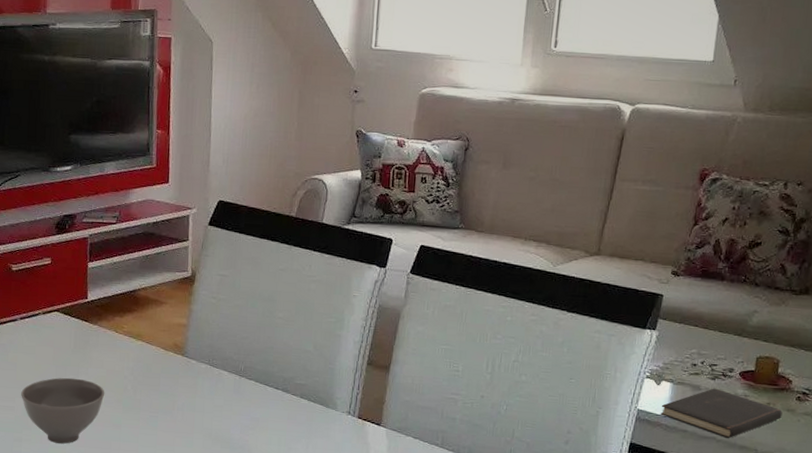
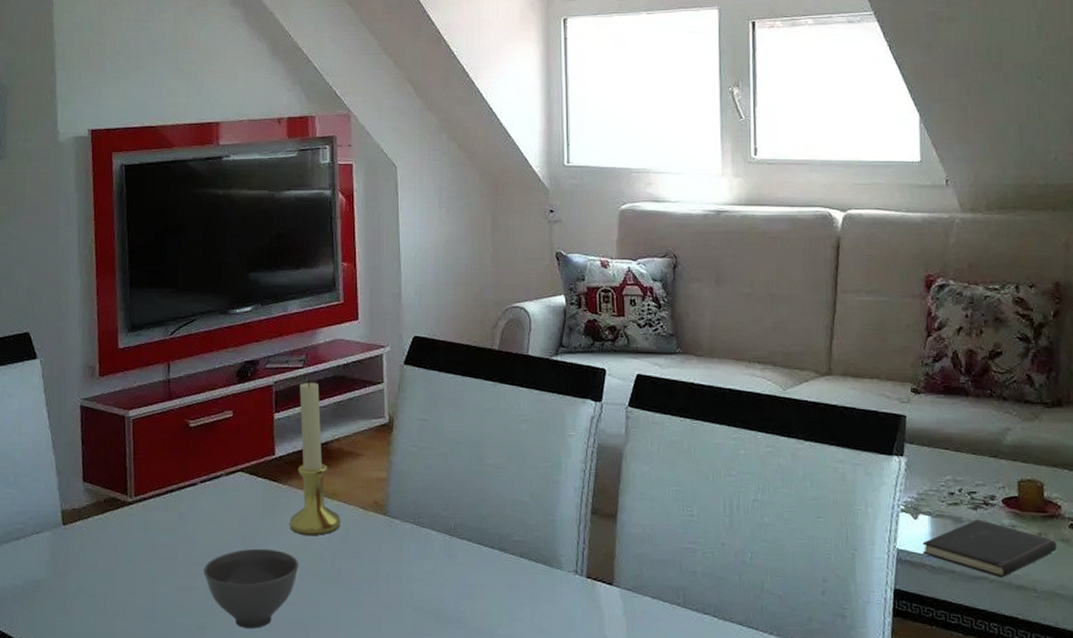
candle holder: none [98,234,144,370] -> present [289,379,341,535]

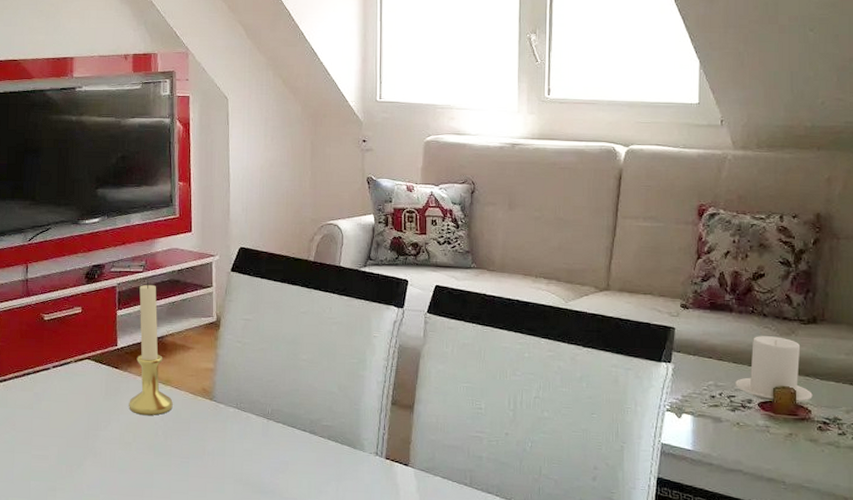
bowl: present [204,548,299,628] -> none [54,425,137,492]
hardcover book: present [922,519,1057,578] -> none [684,420,805,471]
candle: none [976,422,1062,498] -> present [735,336,813,402]

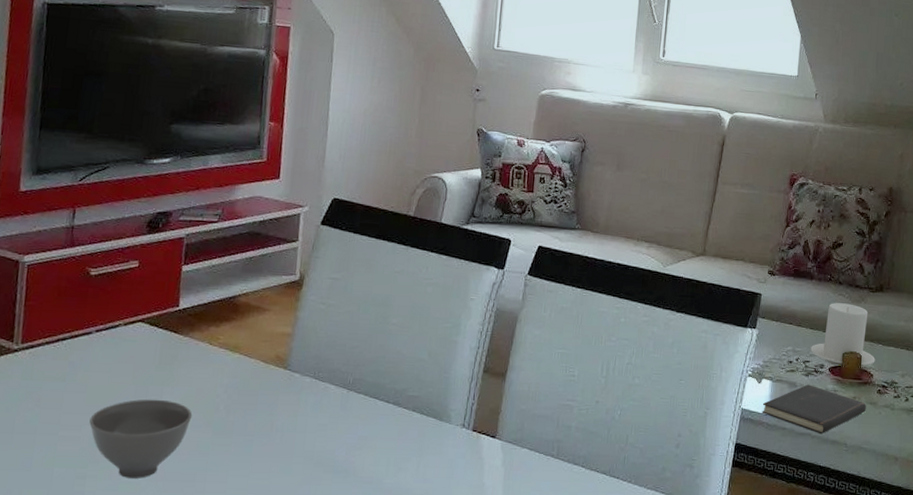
bowl: none [54,425,137,492] -> present [89,399,193,478]
candle holder: present [129,282,173,415] -> none [186,234,240,387]
hardcover book: none [684,420,805,471] -> present [762,384,866,435]

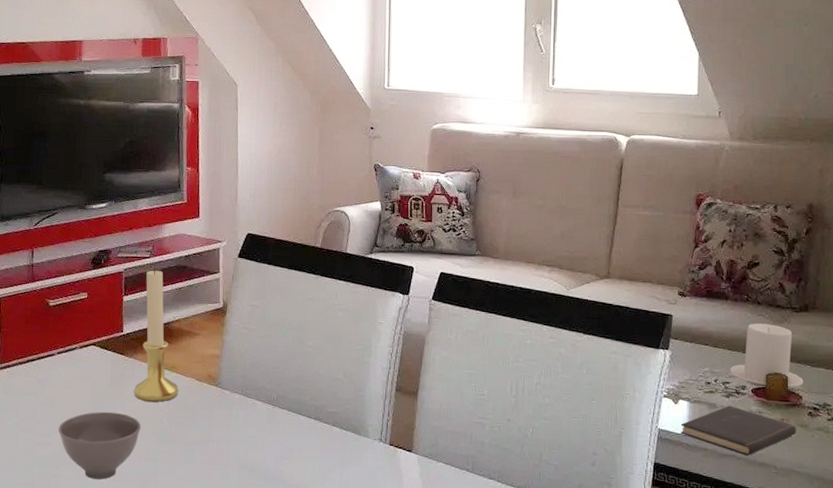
candle holder: none [186,234,240,387] -> present [134,268,178,402]

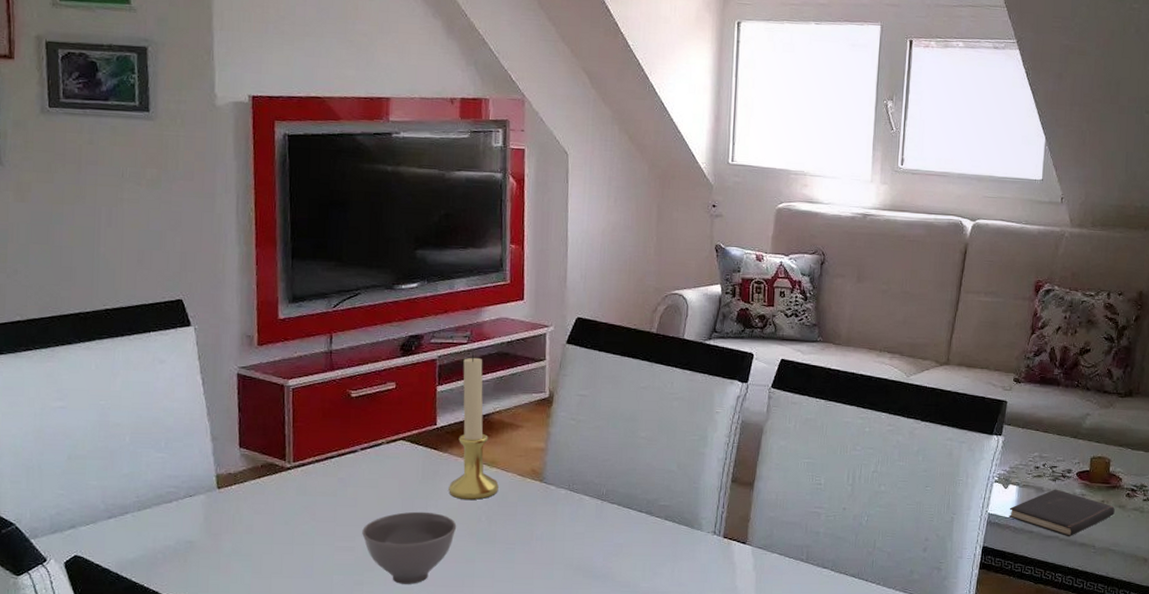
candle: present [730,323,804,389] -> none [1058,408,1124,472]

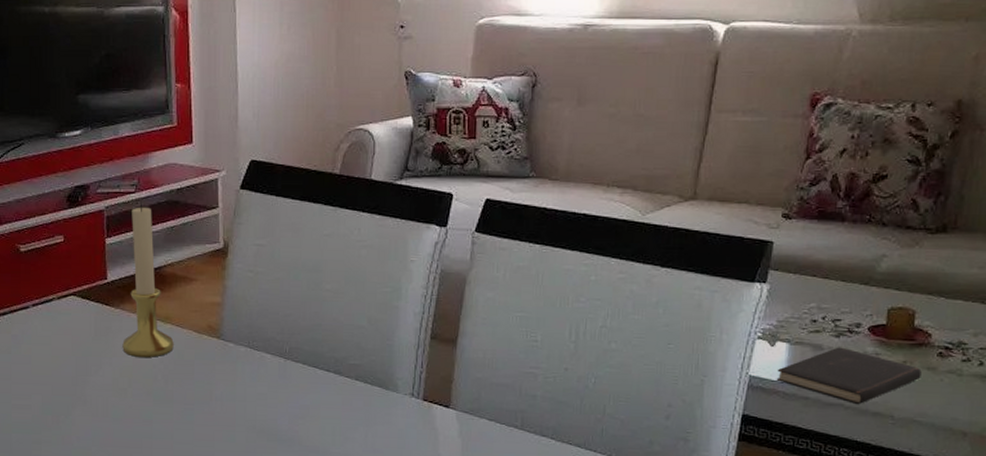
bowl: present [362,511,457,584] -> none [38,369,132,444]

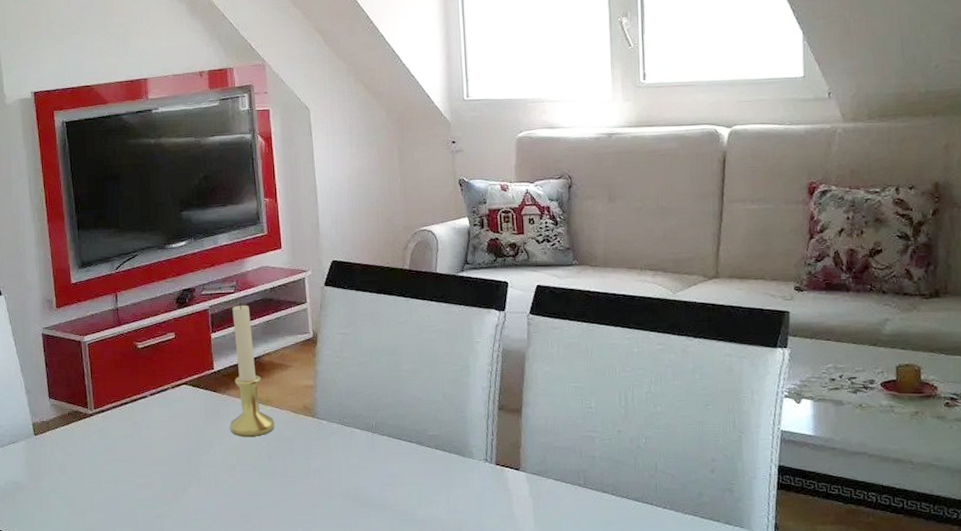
hardcover book: present [776,347,922,405] -> none [805,401,933,453]

